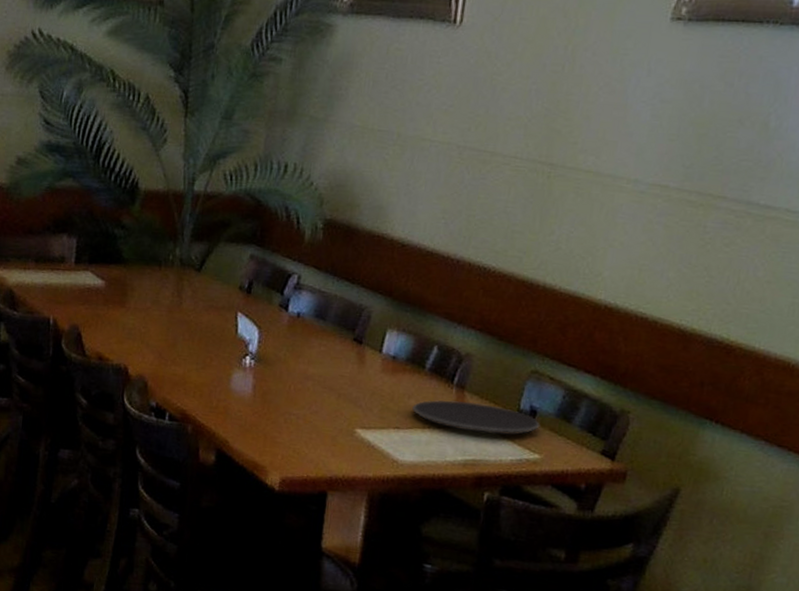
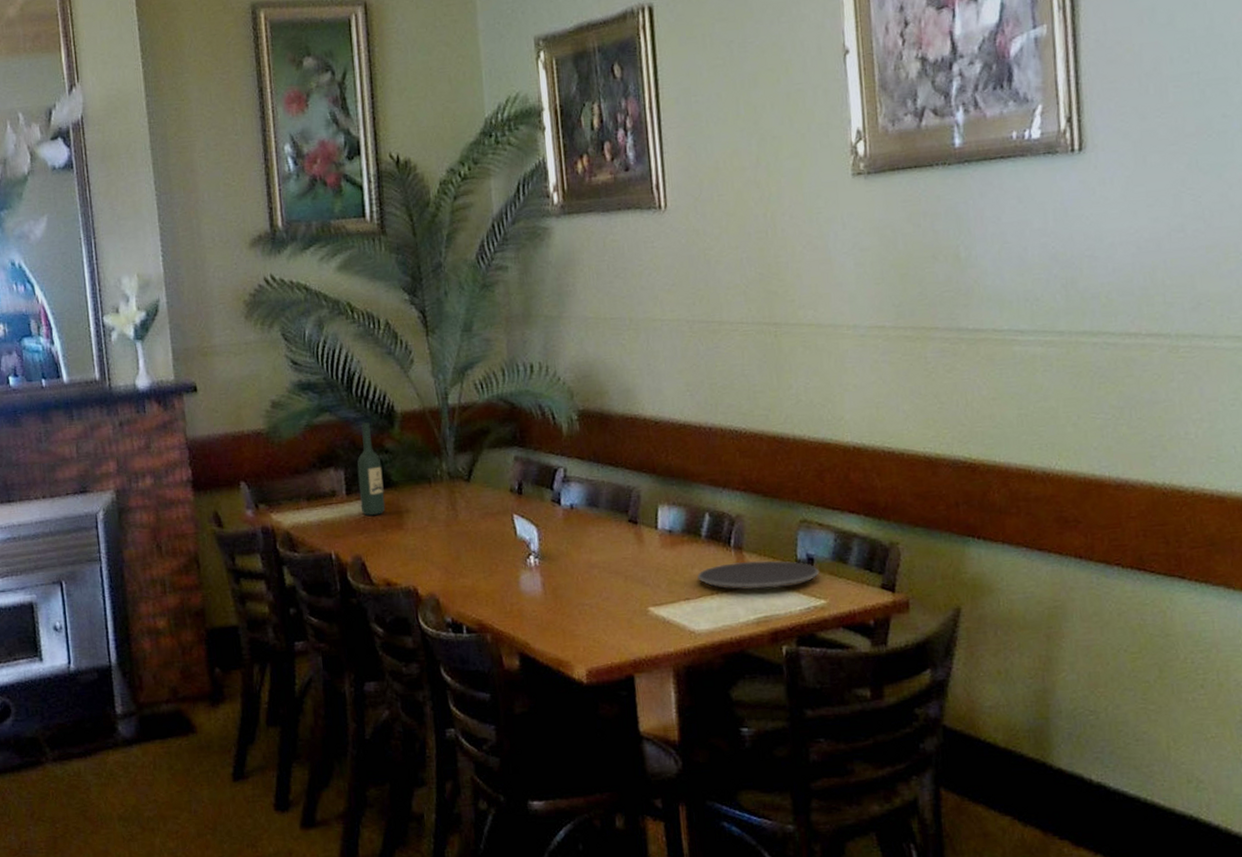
wine bottle: none [86,194,116,289] -> present [357,422,386,516]

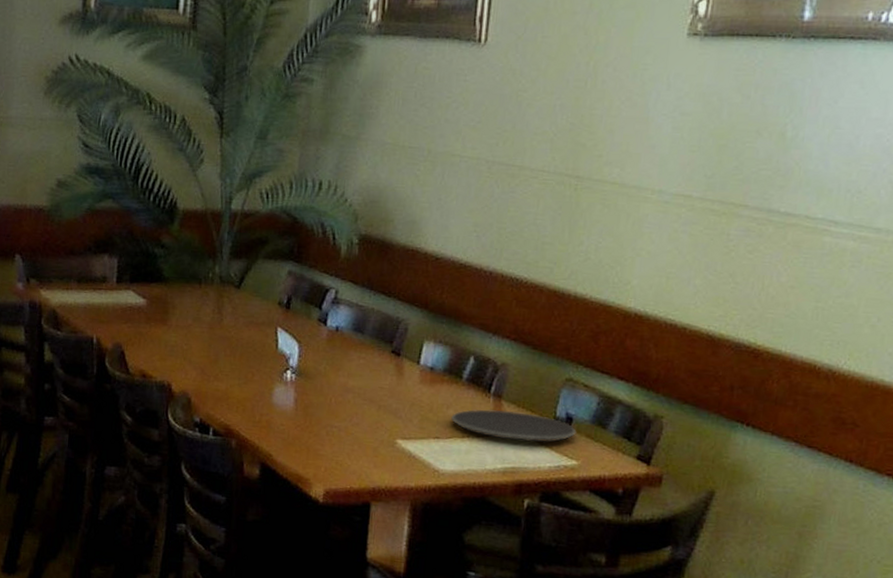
wine bottle: present [357,422,386,516] -> none [128,215,156,307]

